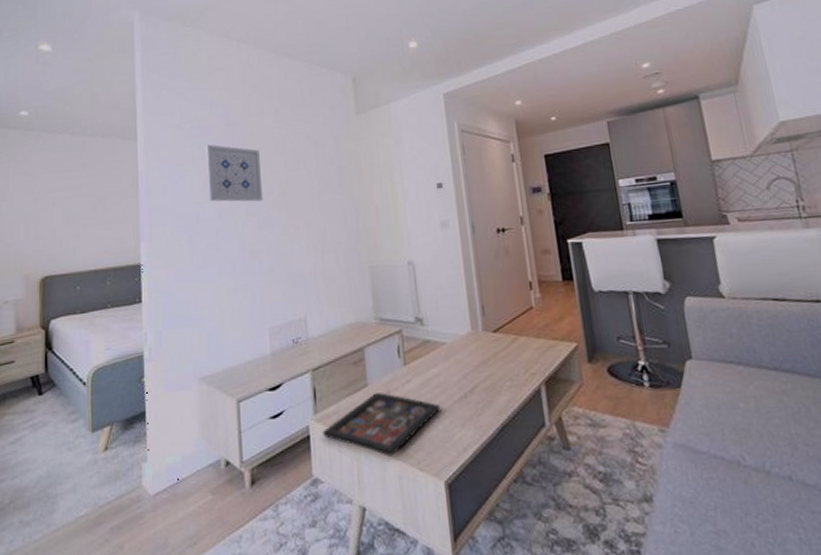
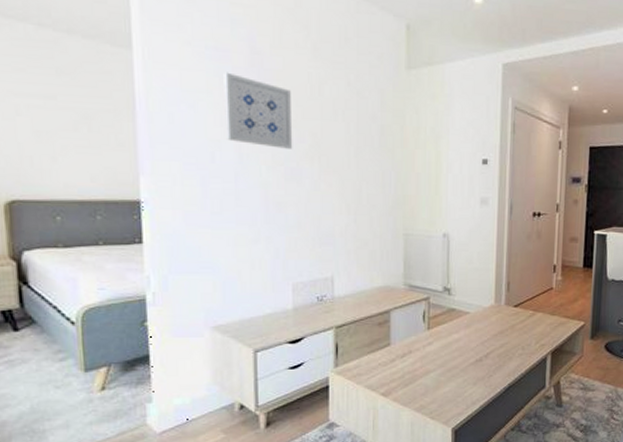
decorative tray: present [323,392,441,456] -> none [342,351,457,406]

